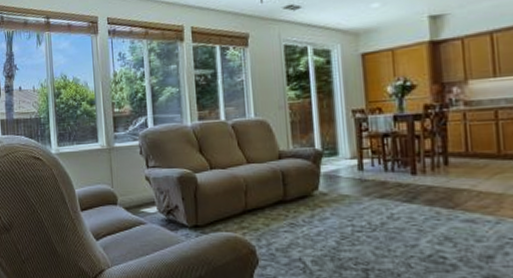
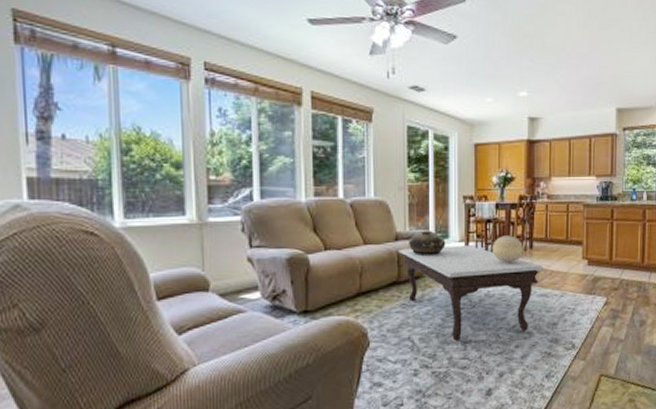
coffee table: none [283,162,470,266] -> present [399,245,546,340]
ceramic pot: none [293,147,335,174] -> present [409,230,446,256]
decorative sphere: none [392,150,435,182] -> present [491,235,523,263]

